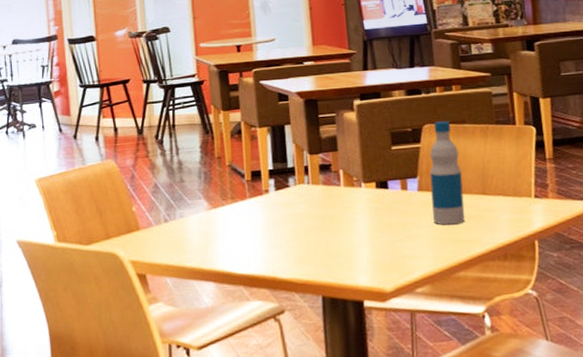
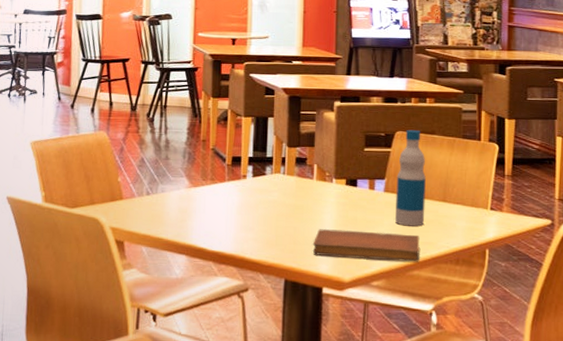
notebook: none [347,233,465,267] -> present [312,229,420,262]

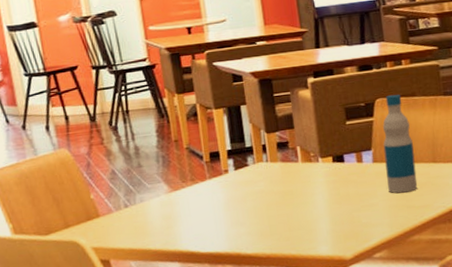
notebook: present [312,229,420,262] -> none [308,200,418,238]

